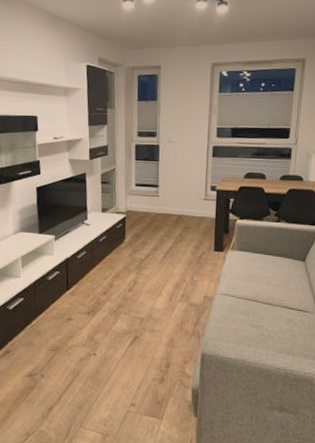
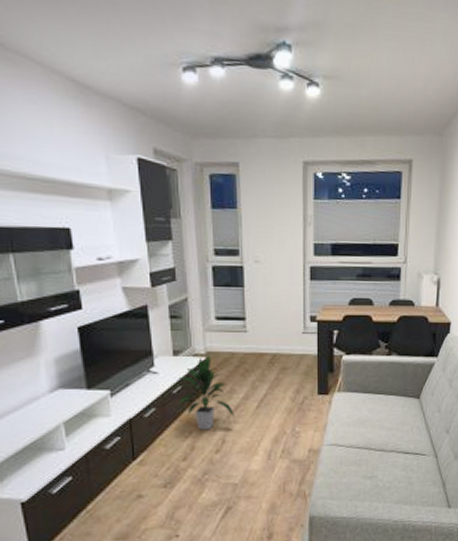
indoor plant: none [102,213,145,273] -> present [177,355,234,430]

